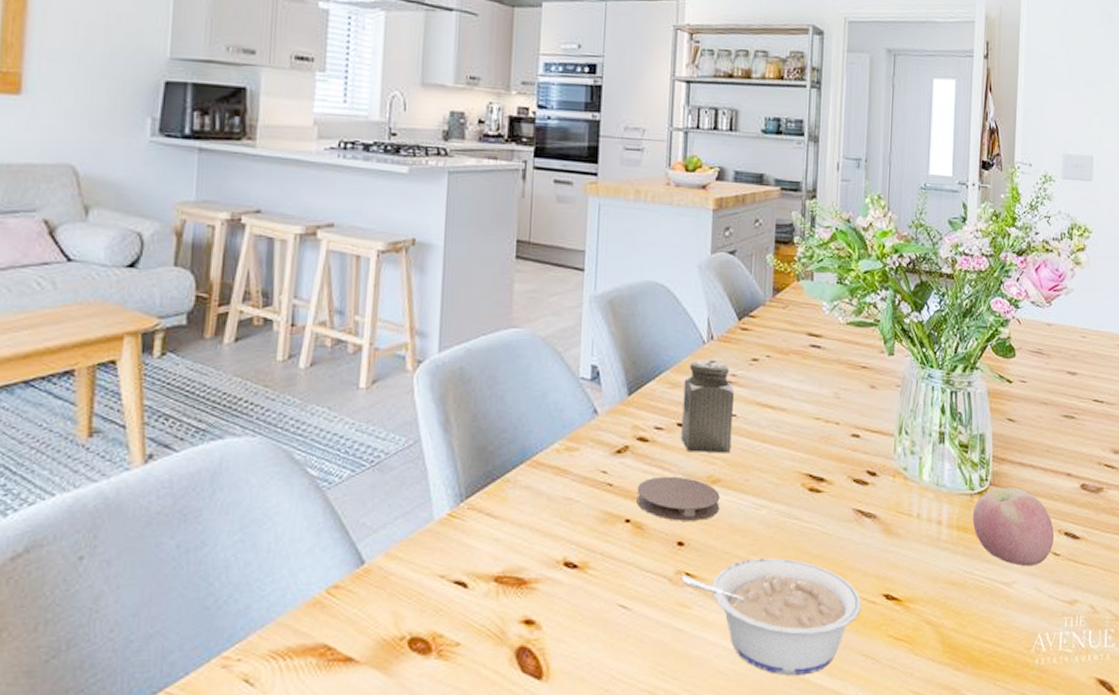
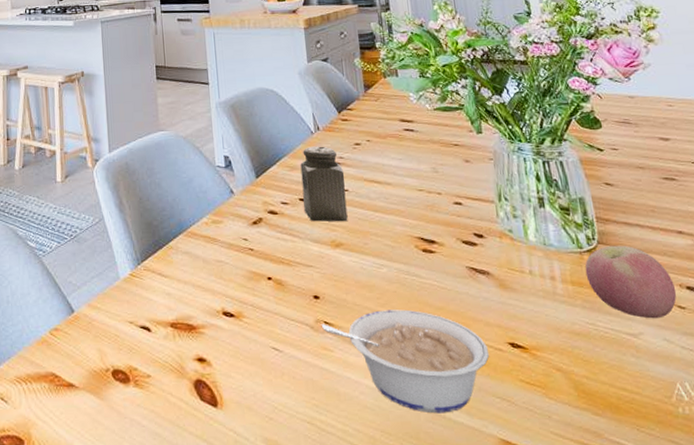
coaster: present [636,476,720,521] -> none [273,241,346,279]

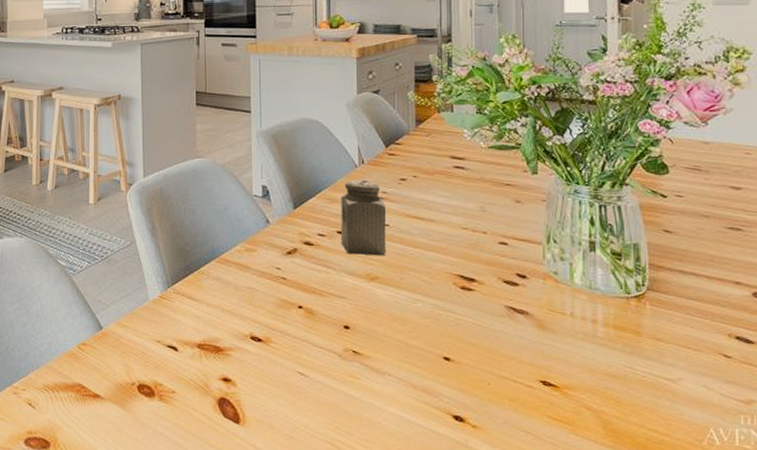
legume: present [321,309,490,414] -> none [349,343,519,442]
apple: present [585,245,677,319] -> none [630,292,724,366]

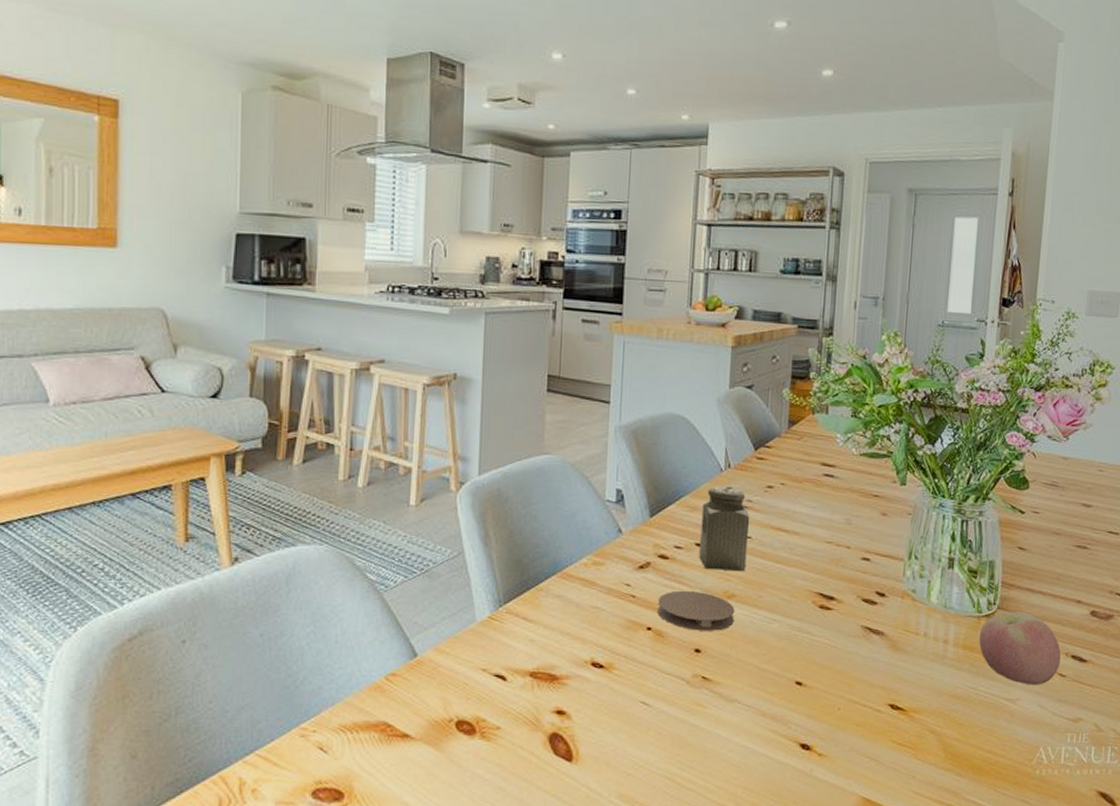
coaster: none [306,273,379,310] -> present [657,590,735,631]
apple: none [630,292,724,366] -> present [979,611,1061,685]

